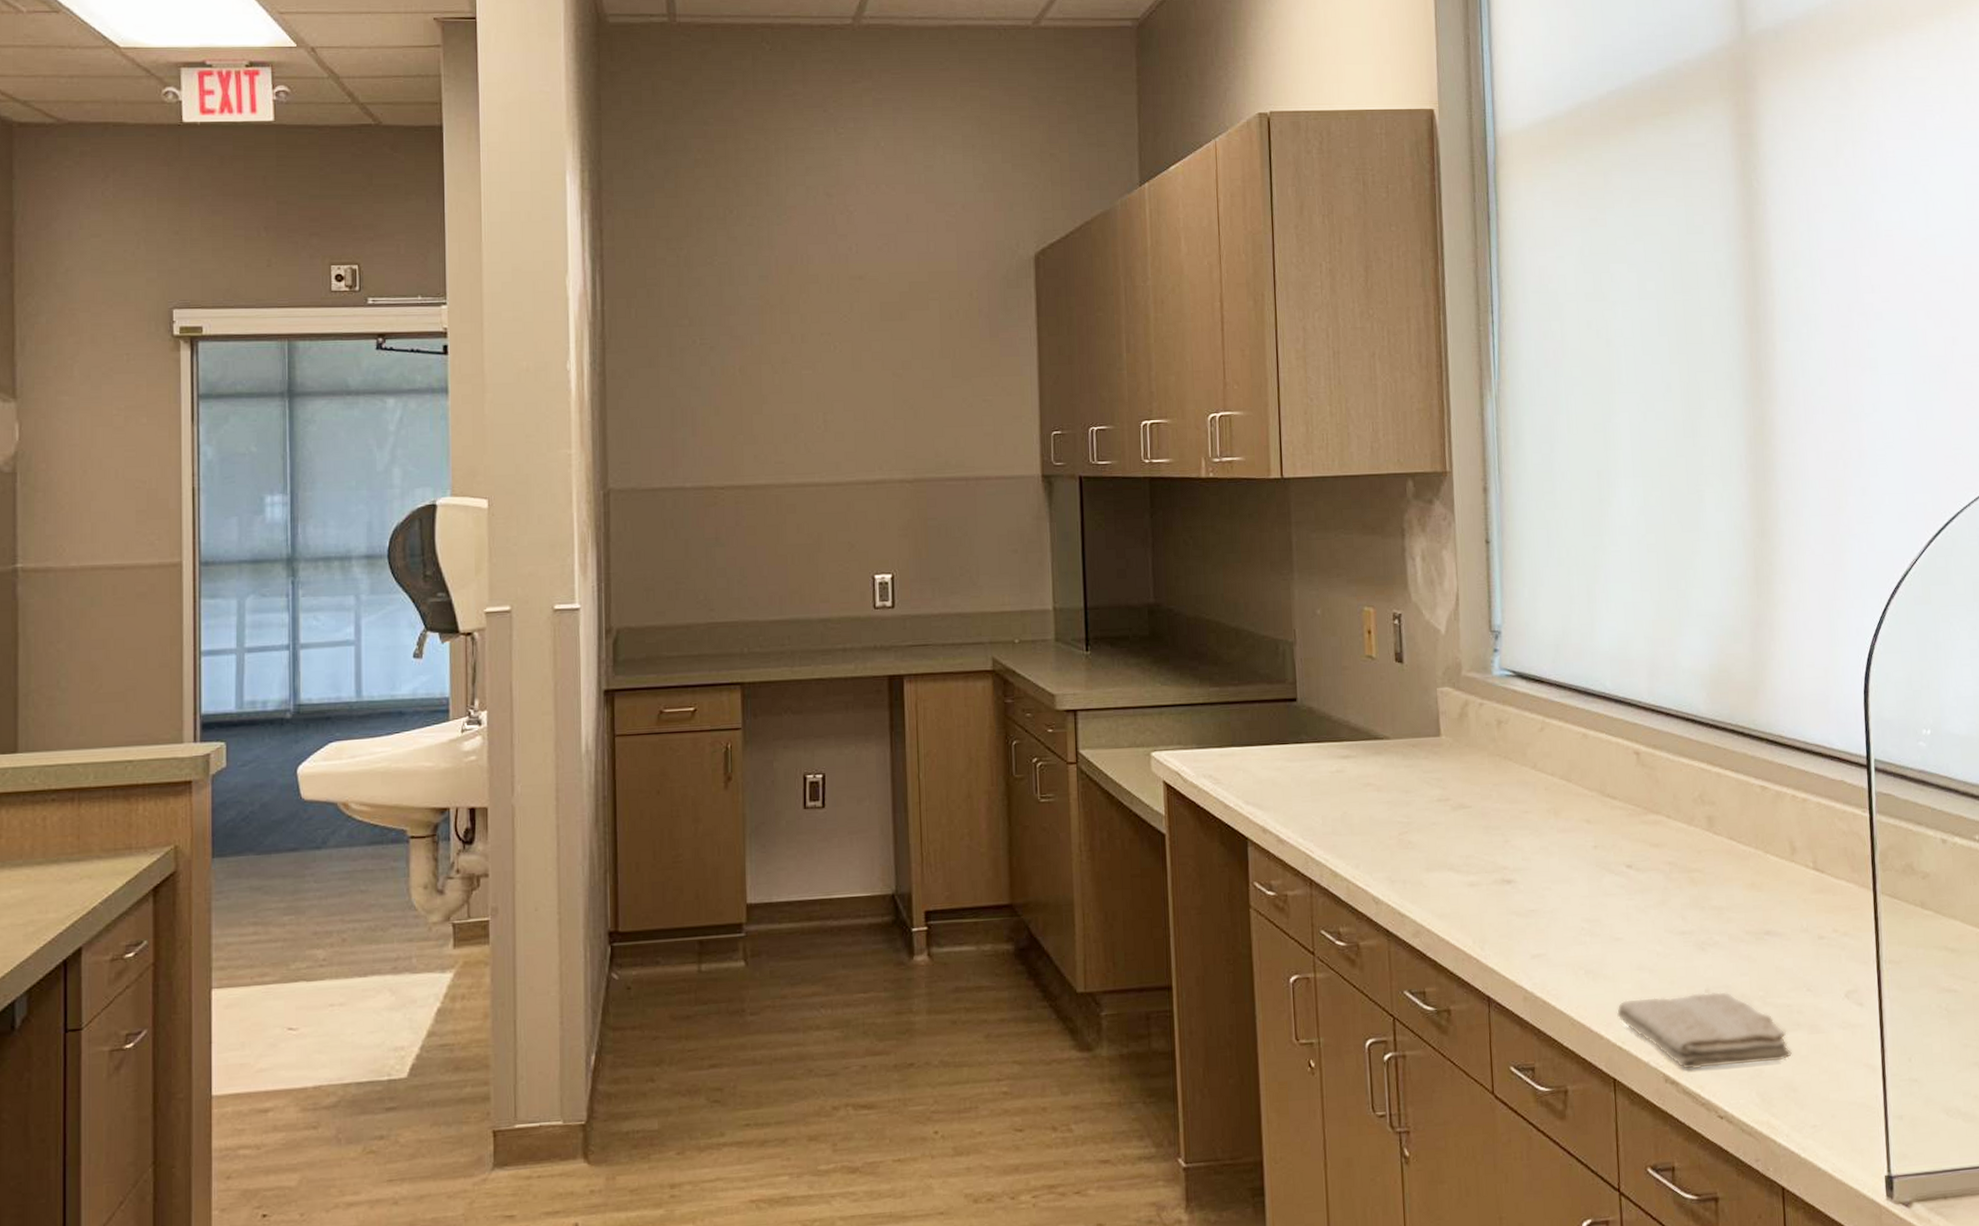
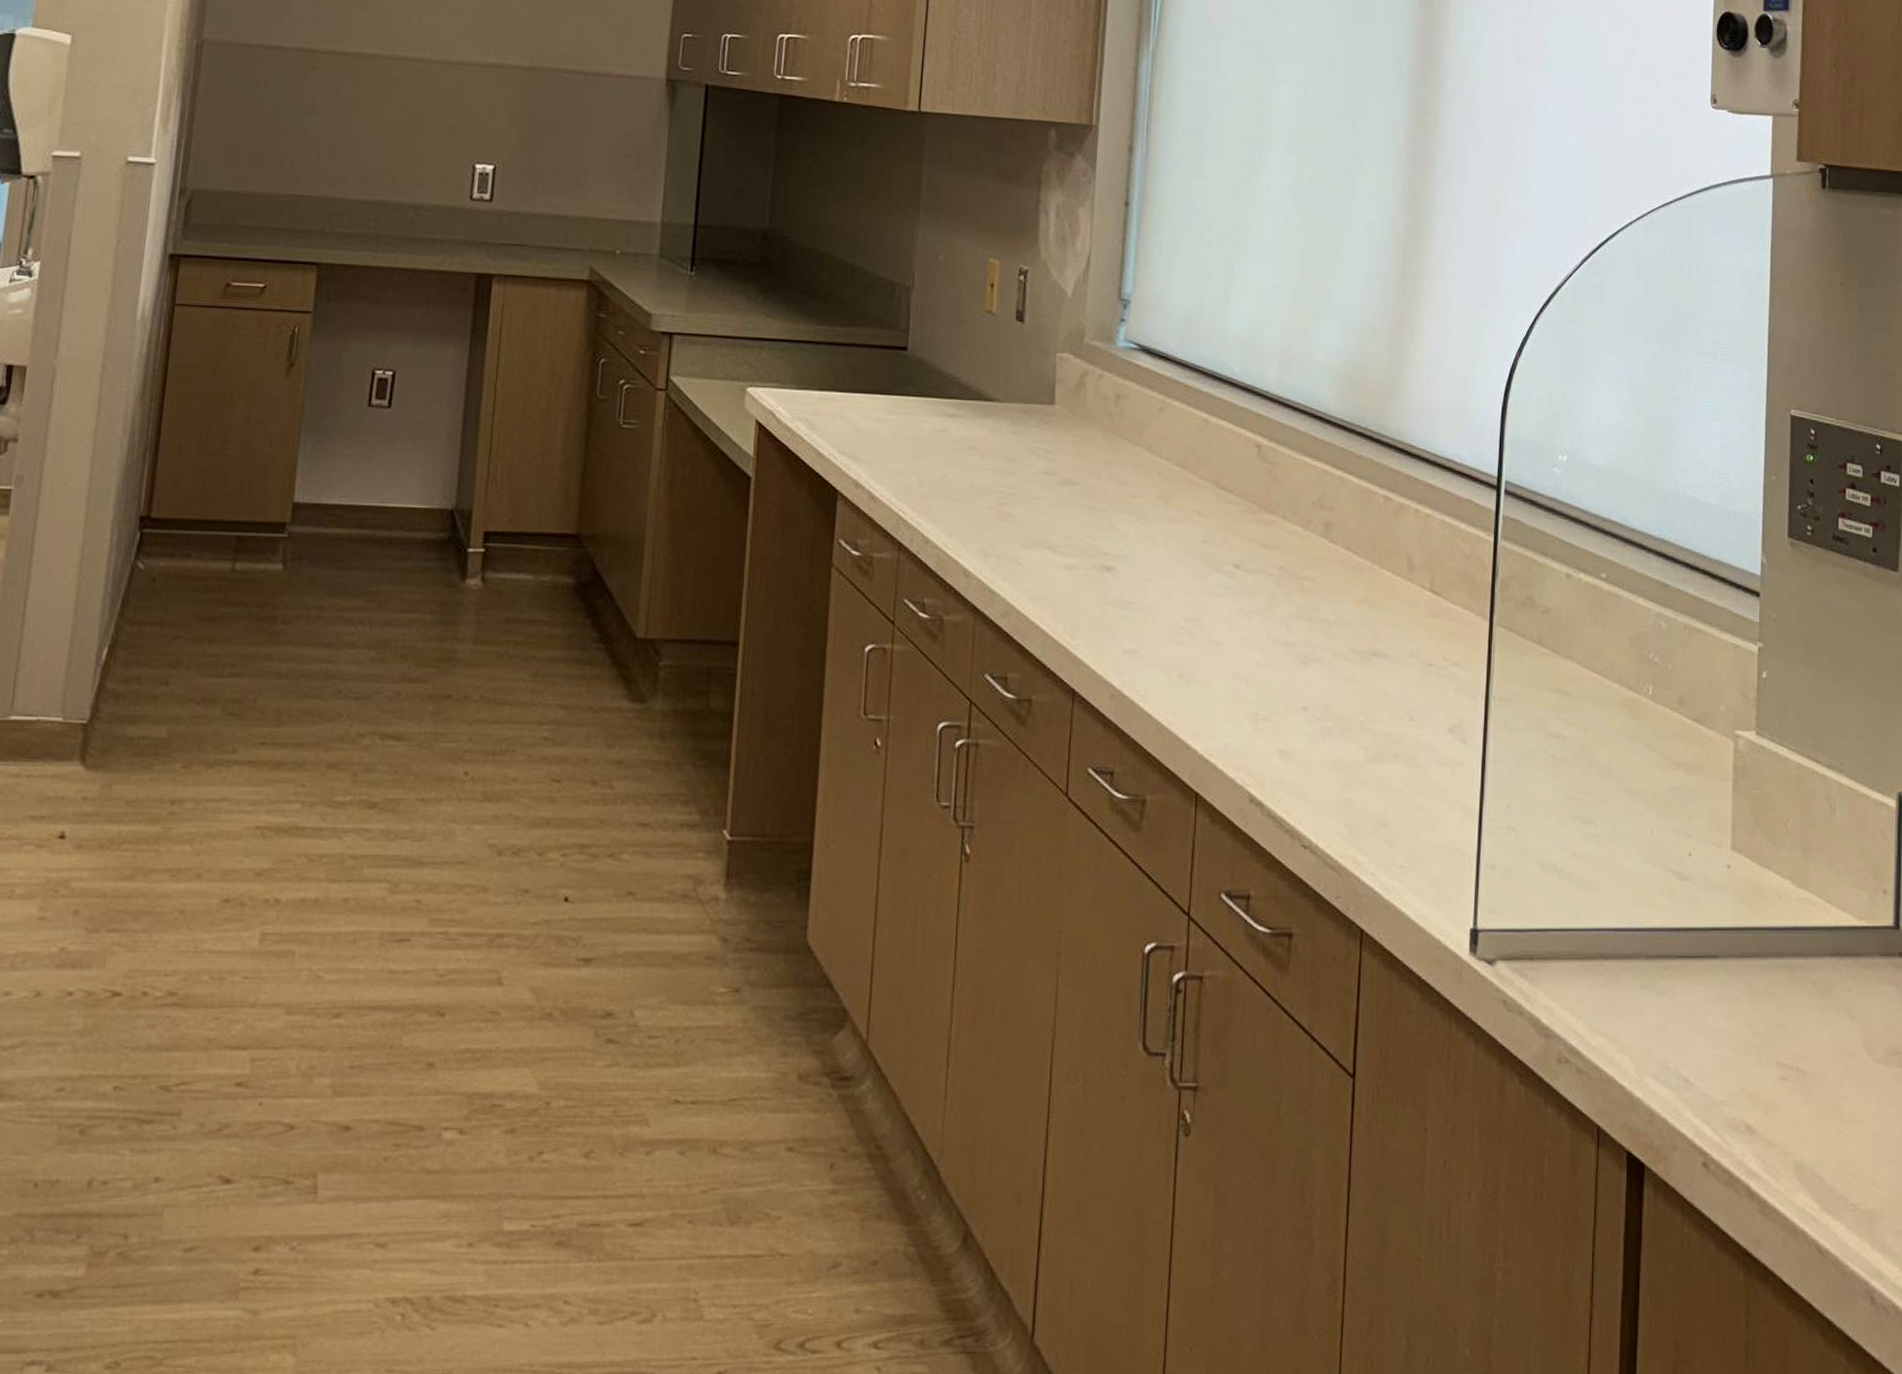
washcloth: present [1617,992,1792,1070] -> none [1207,709,1386,793]

